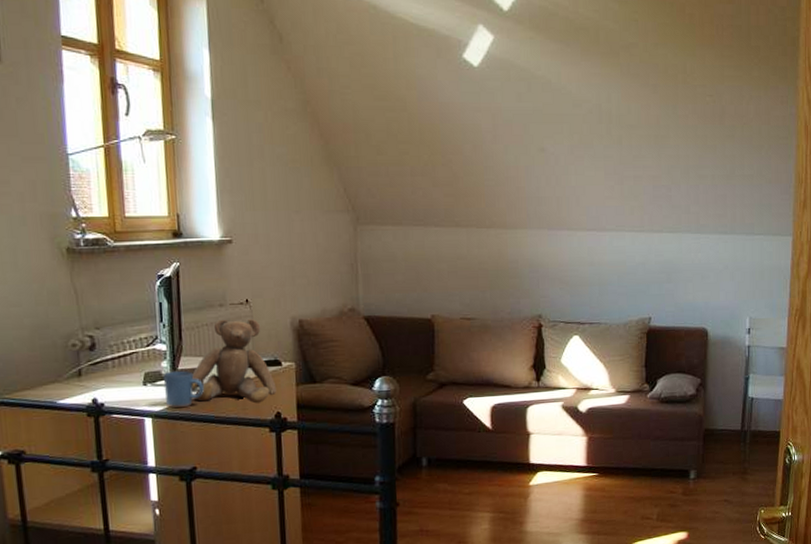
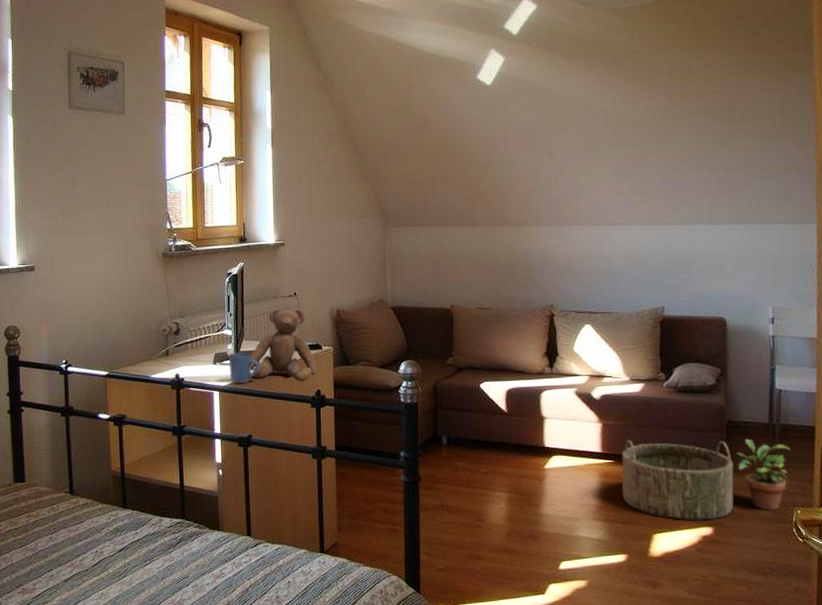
basket: none [605,448,708,528] -> present [622,439,734,521]
potted plant: none [711,445,758,512] -> present [736,438,791,511]

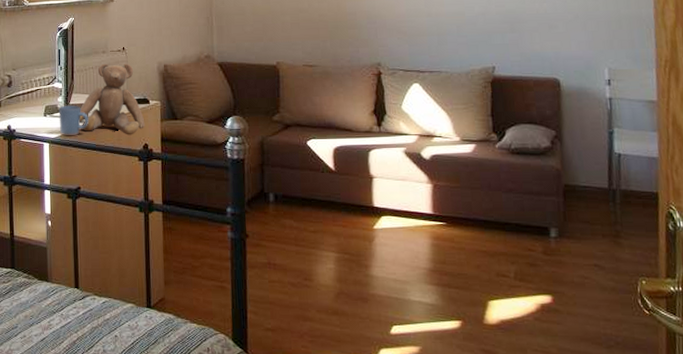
basket: present [622,439,734,521] -> none [454,201,574,288]
potted plant: present [736,438,791,511] -> none [575,203,633,280]

